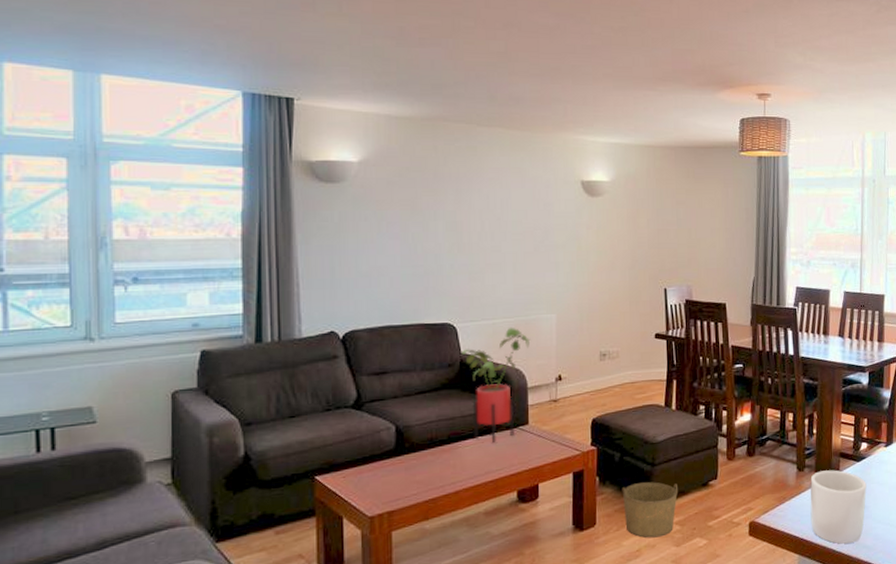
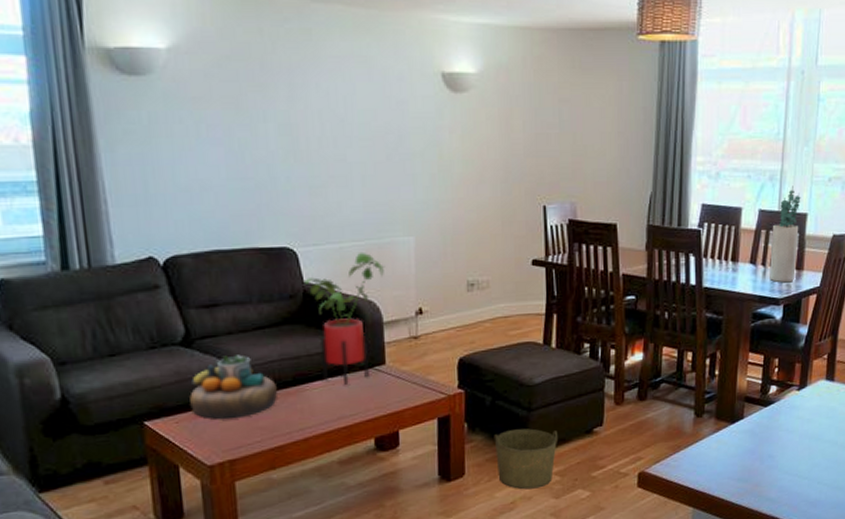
decorative bowl: none [357,416,435,474] -> present [189,354,278,419]
mug: present [810,470,867,544] -> none [708,415,774,496]
vase: none [855,272,879,353] -> present [770,186,801,283]

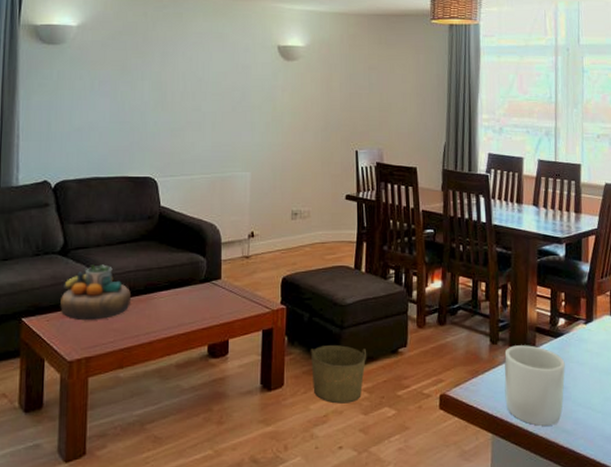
house plant: present [303,251,385,384] -> none [160,183,226,295]
mug: none [708,415,774,496] -> present [504,345,565,426]
vase: present [770,186,801,283] -> none [550,141,575,224]

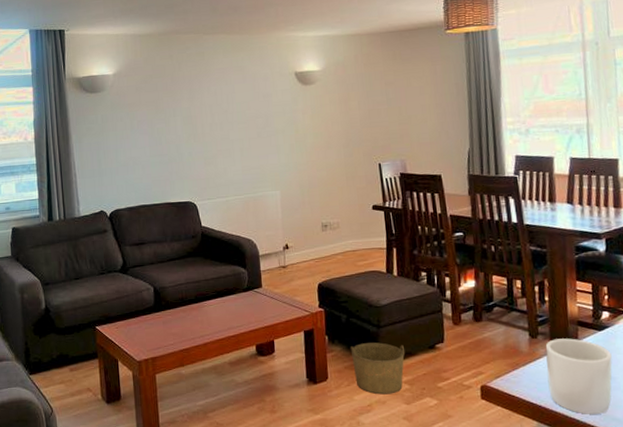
decorative bowl: present [60,264,132,319] -> none [125,279,185,326]

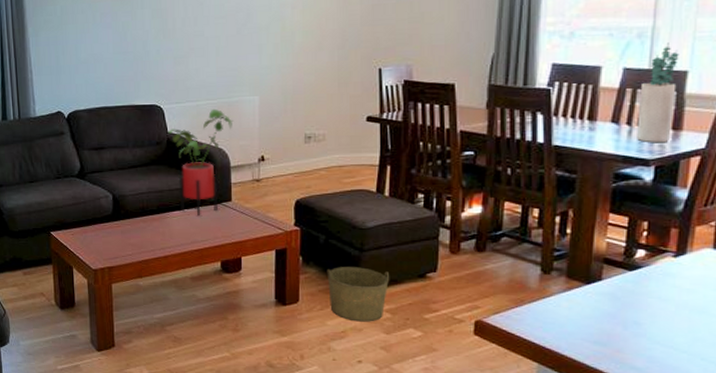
house plant: none [202,203,259,303] -> present [168,108,234,215]
mug: present [545,338,613,414] -> none [557,276,641,361]
vase: none [585,136,614,220] -> present [637,42,679,143]

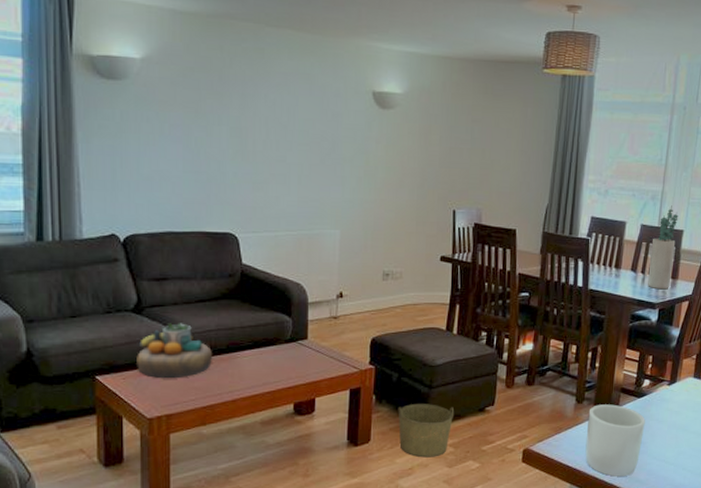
decorative bowl: none [82,186,146,234] -> present [137,323,213,378]
house plant: present [168,108,234,215] -> none [242,240,313,355]
mug: none [557,276,641,361] -> present [585,404,645,477]

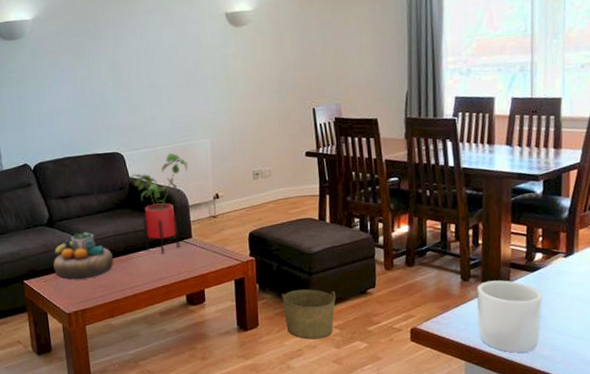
house plant: none [242,240,313,355] -> present [129,152,189,254]
vase: present [648,205,679,290] -> none [526,74,554,161]

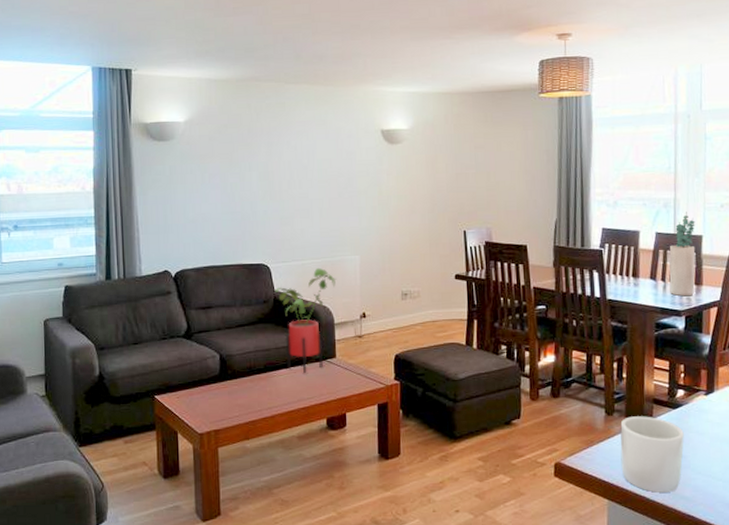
decorative bowl: present [53,232,114,279] -> none [188,346,253,396]
basket: present [281,289,337,340] -> none [425,417,481,471]
vase: none [526,74,554,161] -> present [669,212,696,297]

